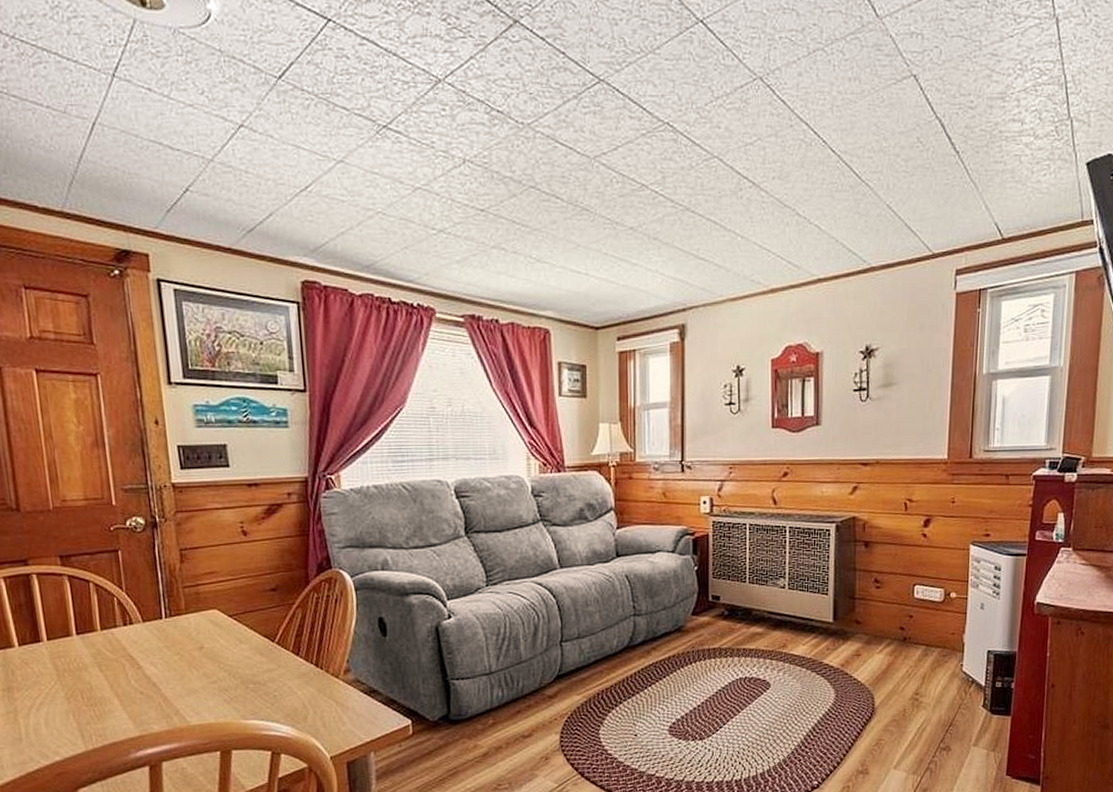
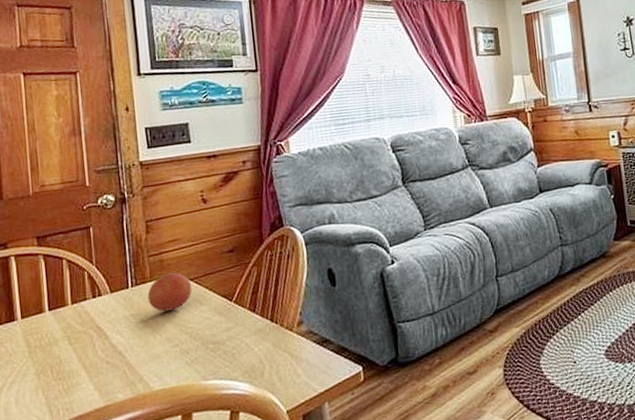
fruit: none [182,605,231,647] -> present [147,271,192,312]

